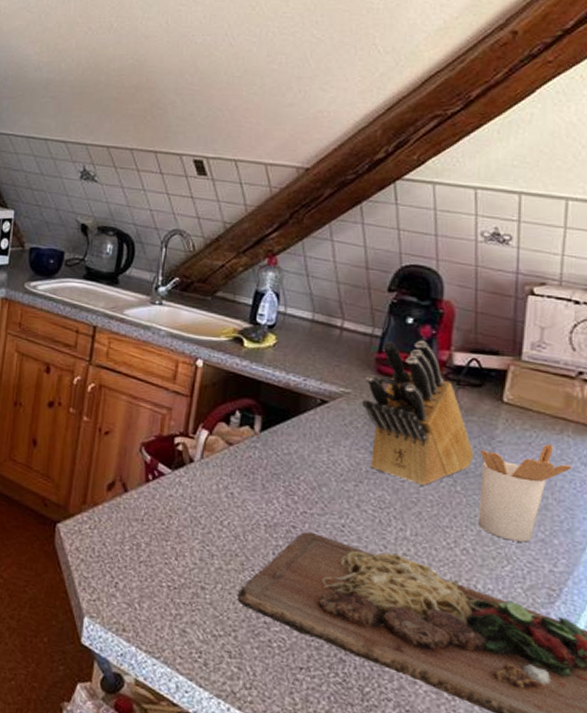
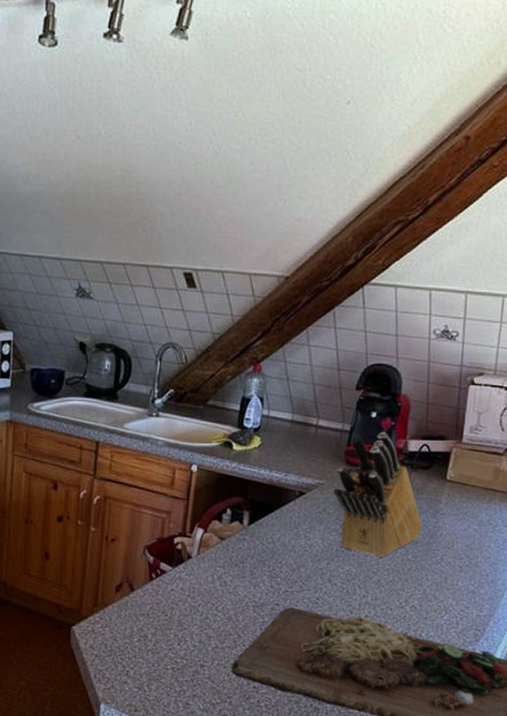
utensil holder: present [477,444,572,543] -> none [423,512,497,595]

